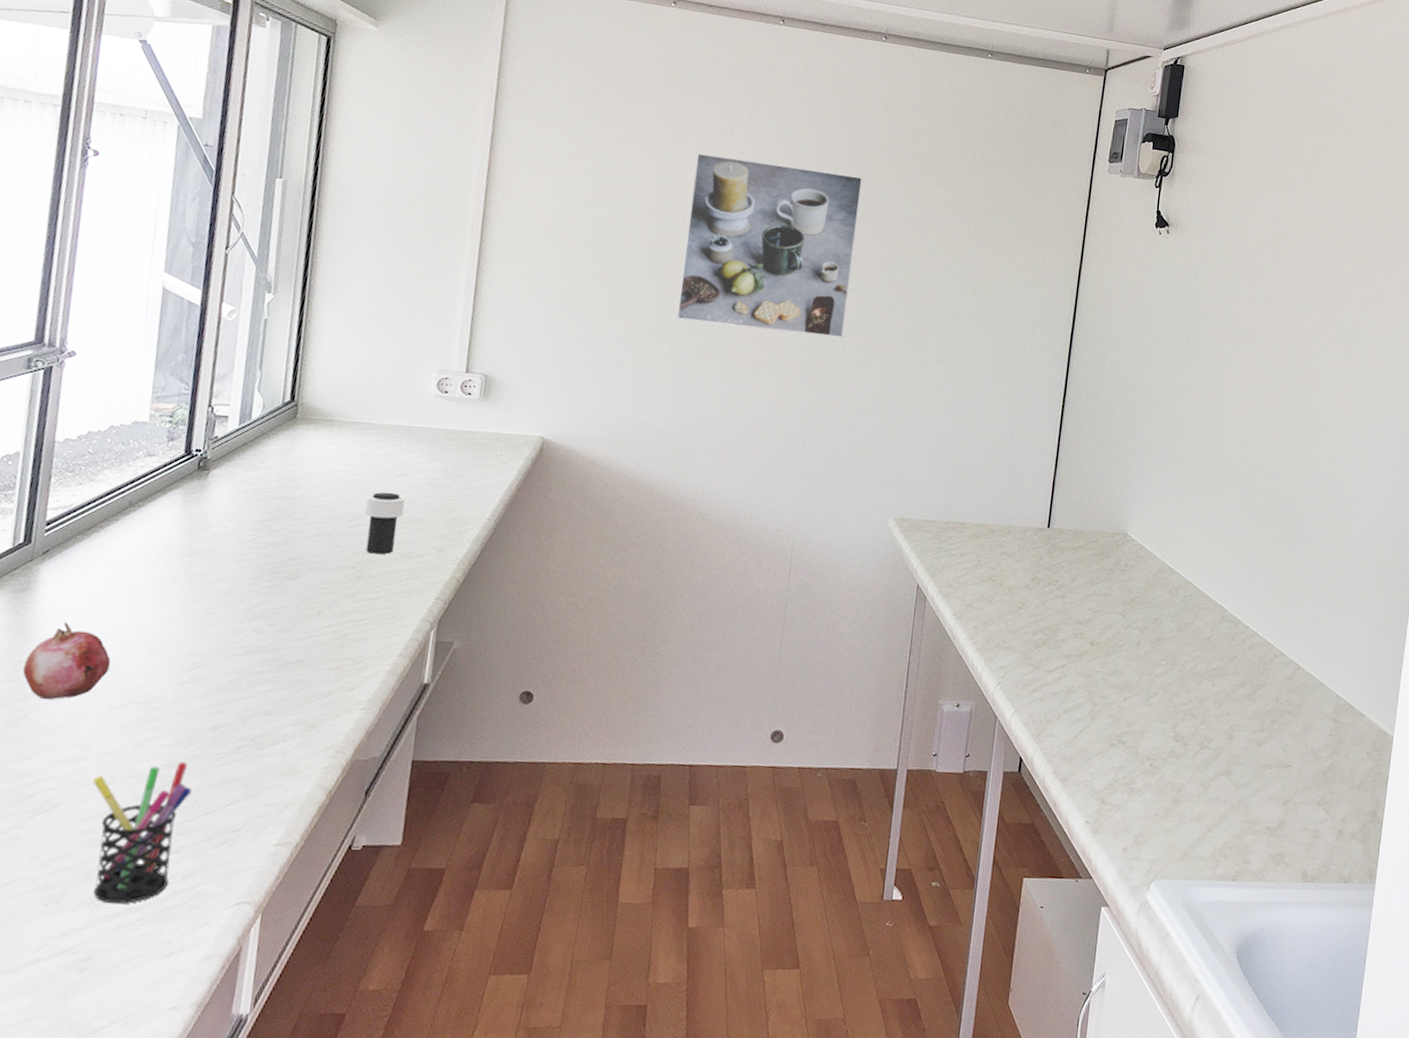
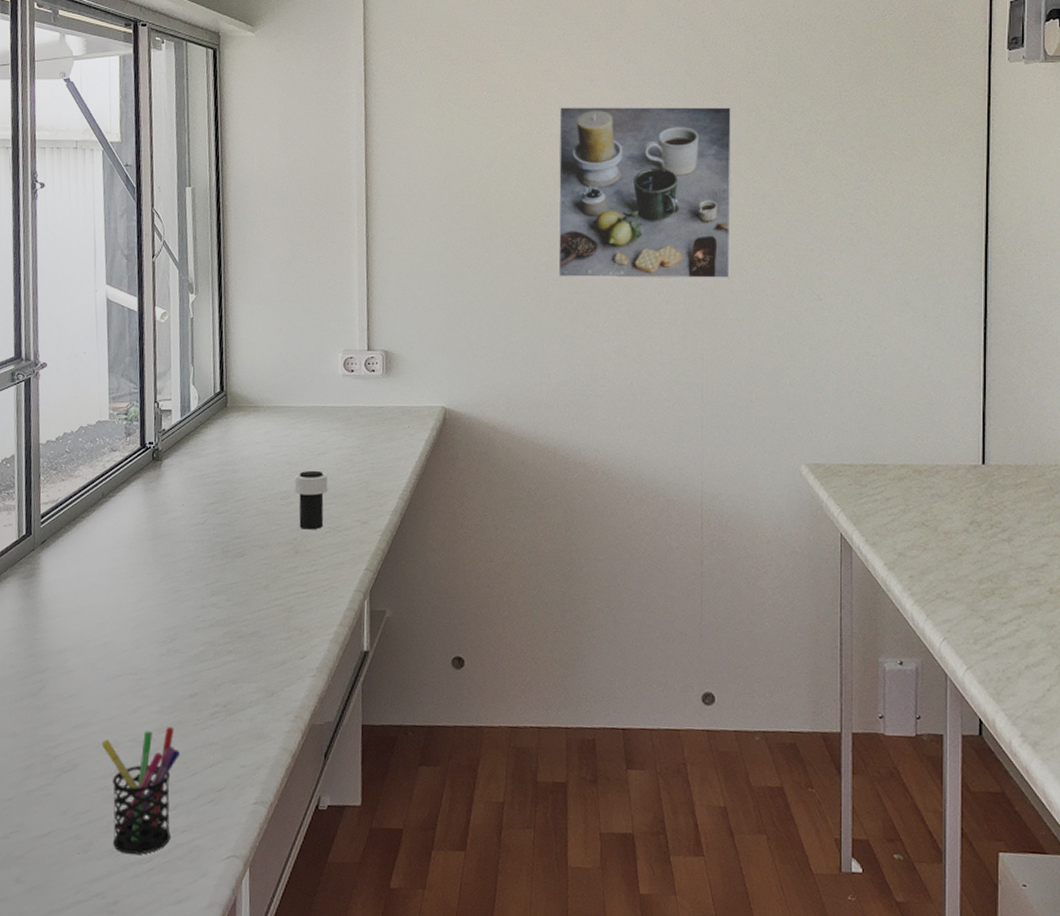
fruit: present [23,622,111,700] -> none [38,603,104,673]

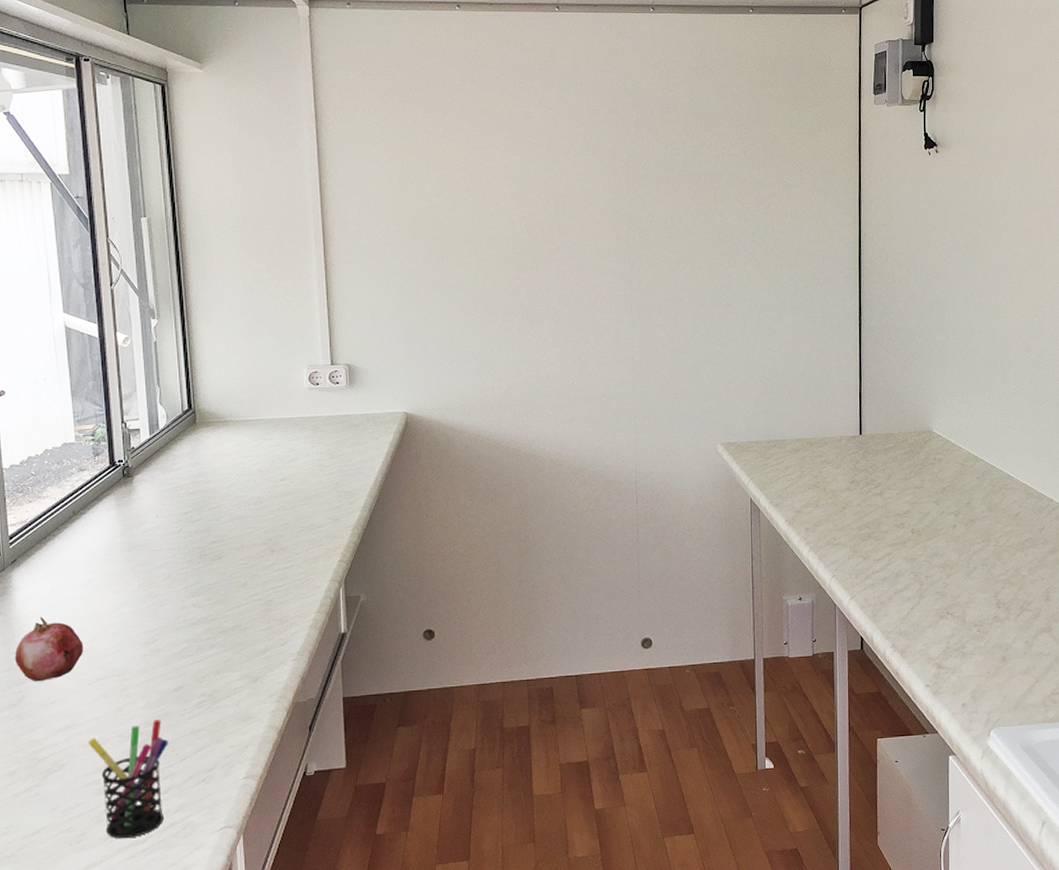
fruit: none [38,603,104,673] -> present [15,617,83,682]
cup: present [294,470,329,530] -> none [267,476,300,530]
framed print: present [557,106,732,280] -> none [499,140,654,294]

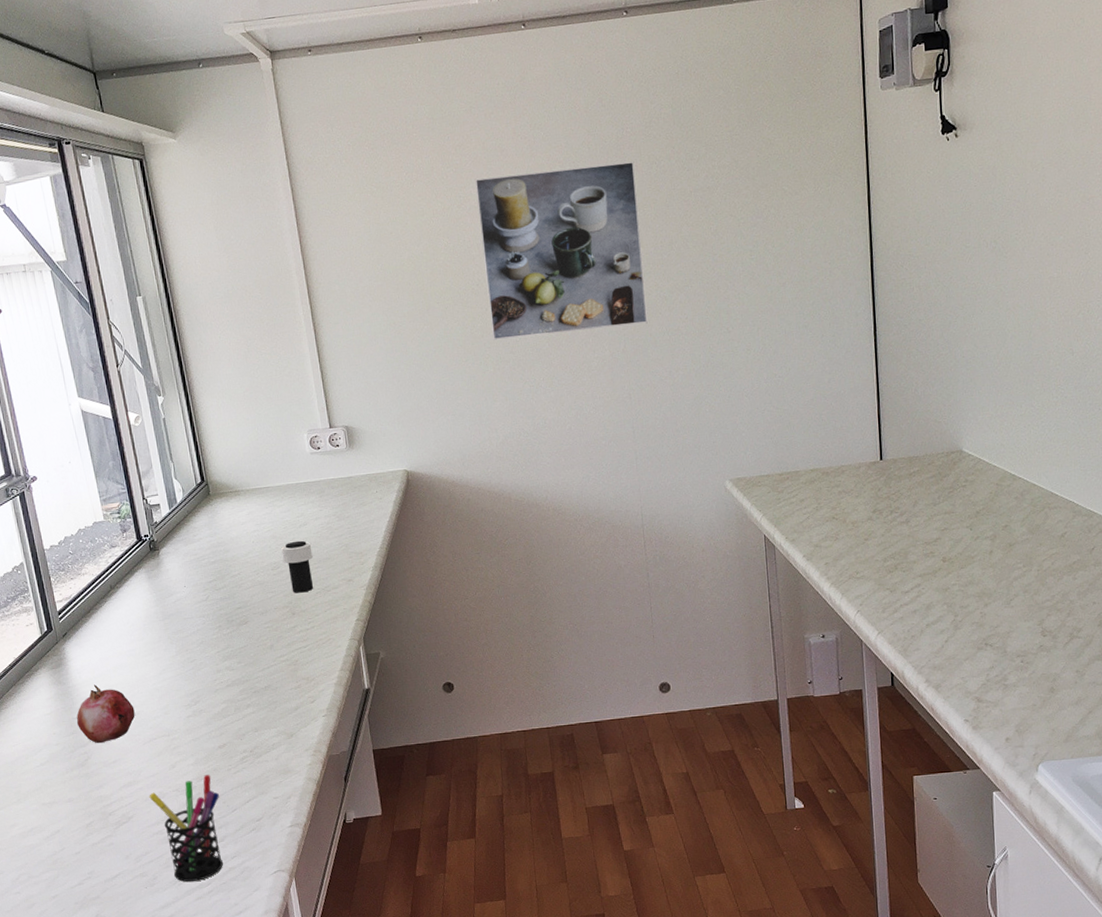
cup: none [267,476,300,530] -> present [281,540,314,593]
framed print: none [499,140,654,294] -> present [474,160,648,341]

